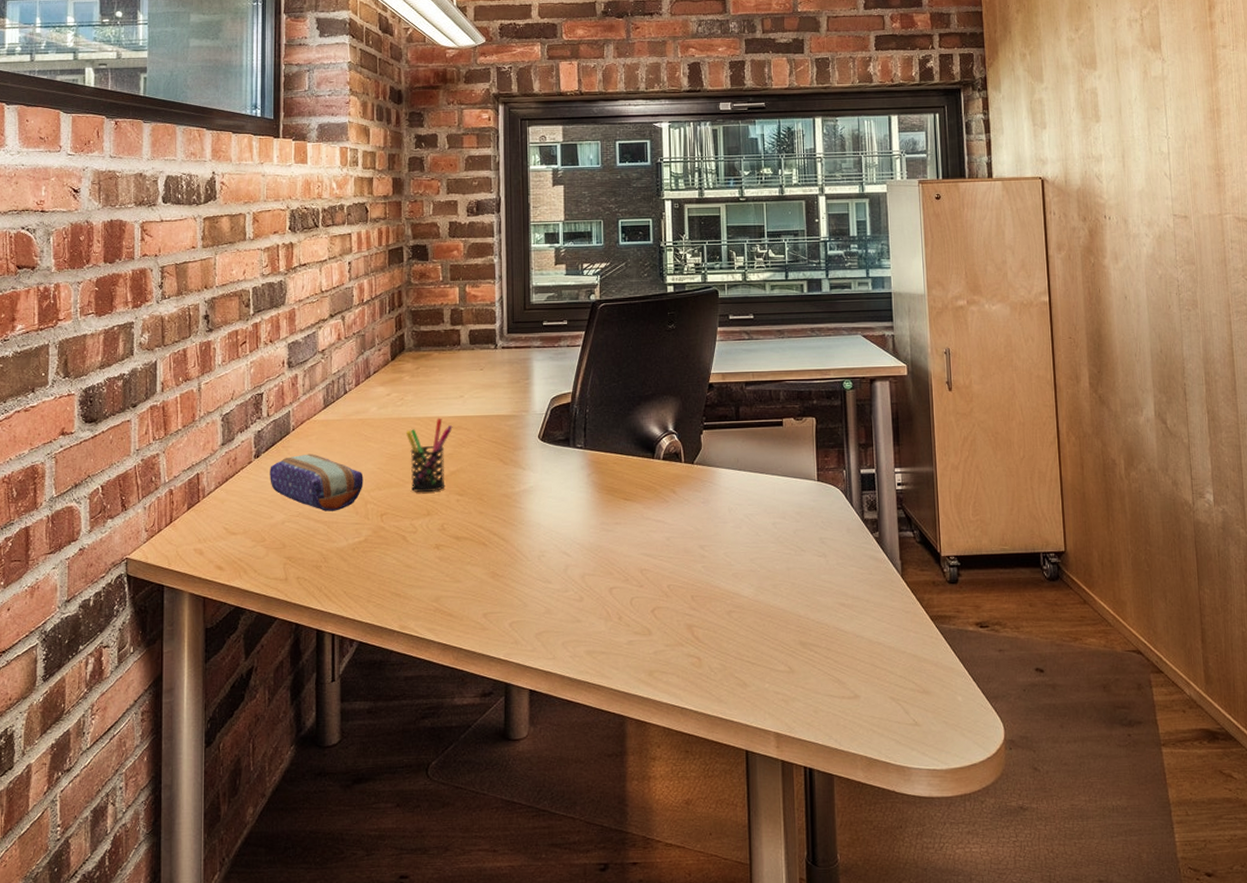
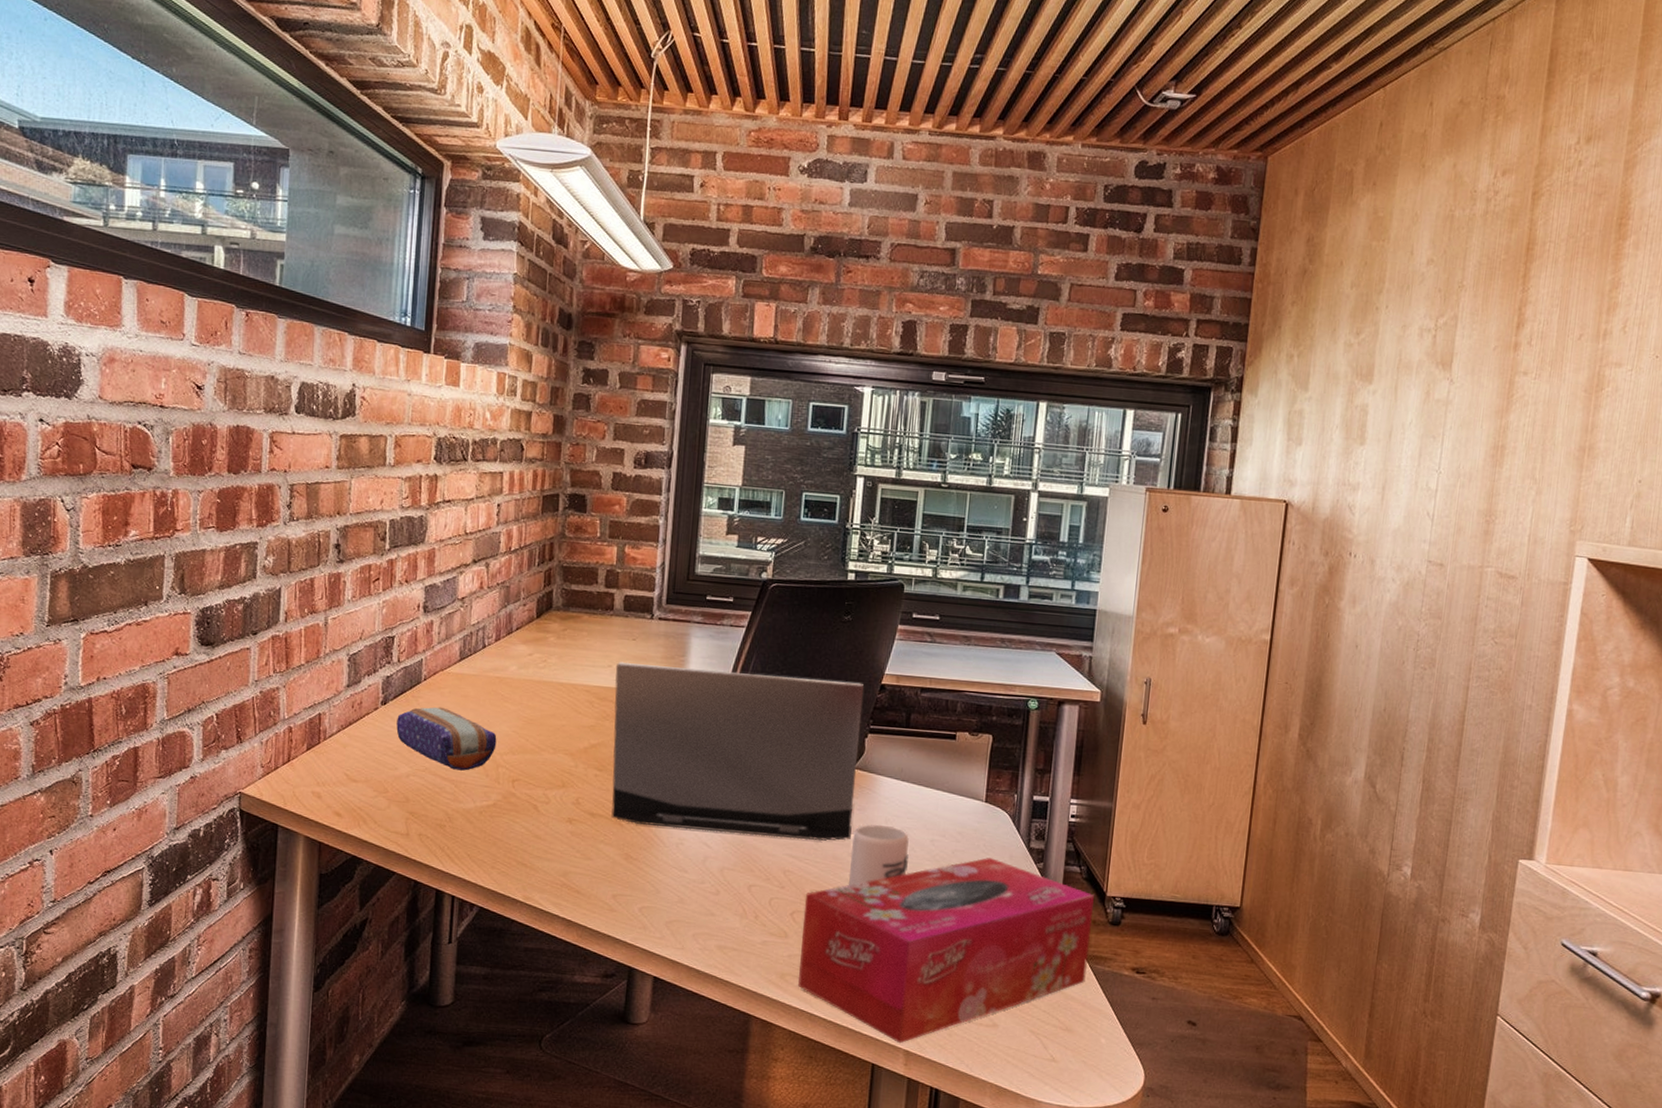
pen holder: present [405,418,453,493] -> none [546,686,598,764]
laptop computer: none [467,384,699,542] -> present [611,661,865,841]
tissue box: none [663,533,934,727] -> present [798,858,1094,1044]
cup: none [700,515,755,577] -> present [848,825,909,886]

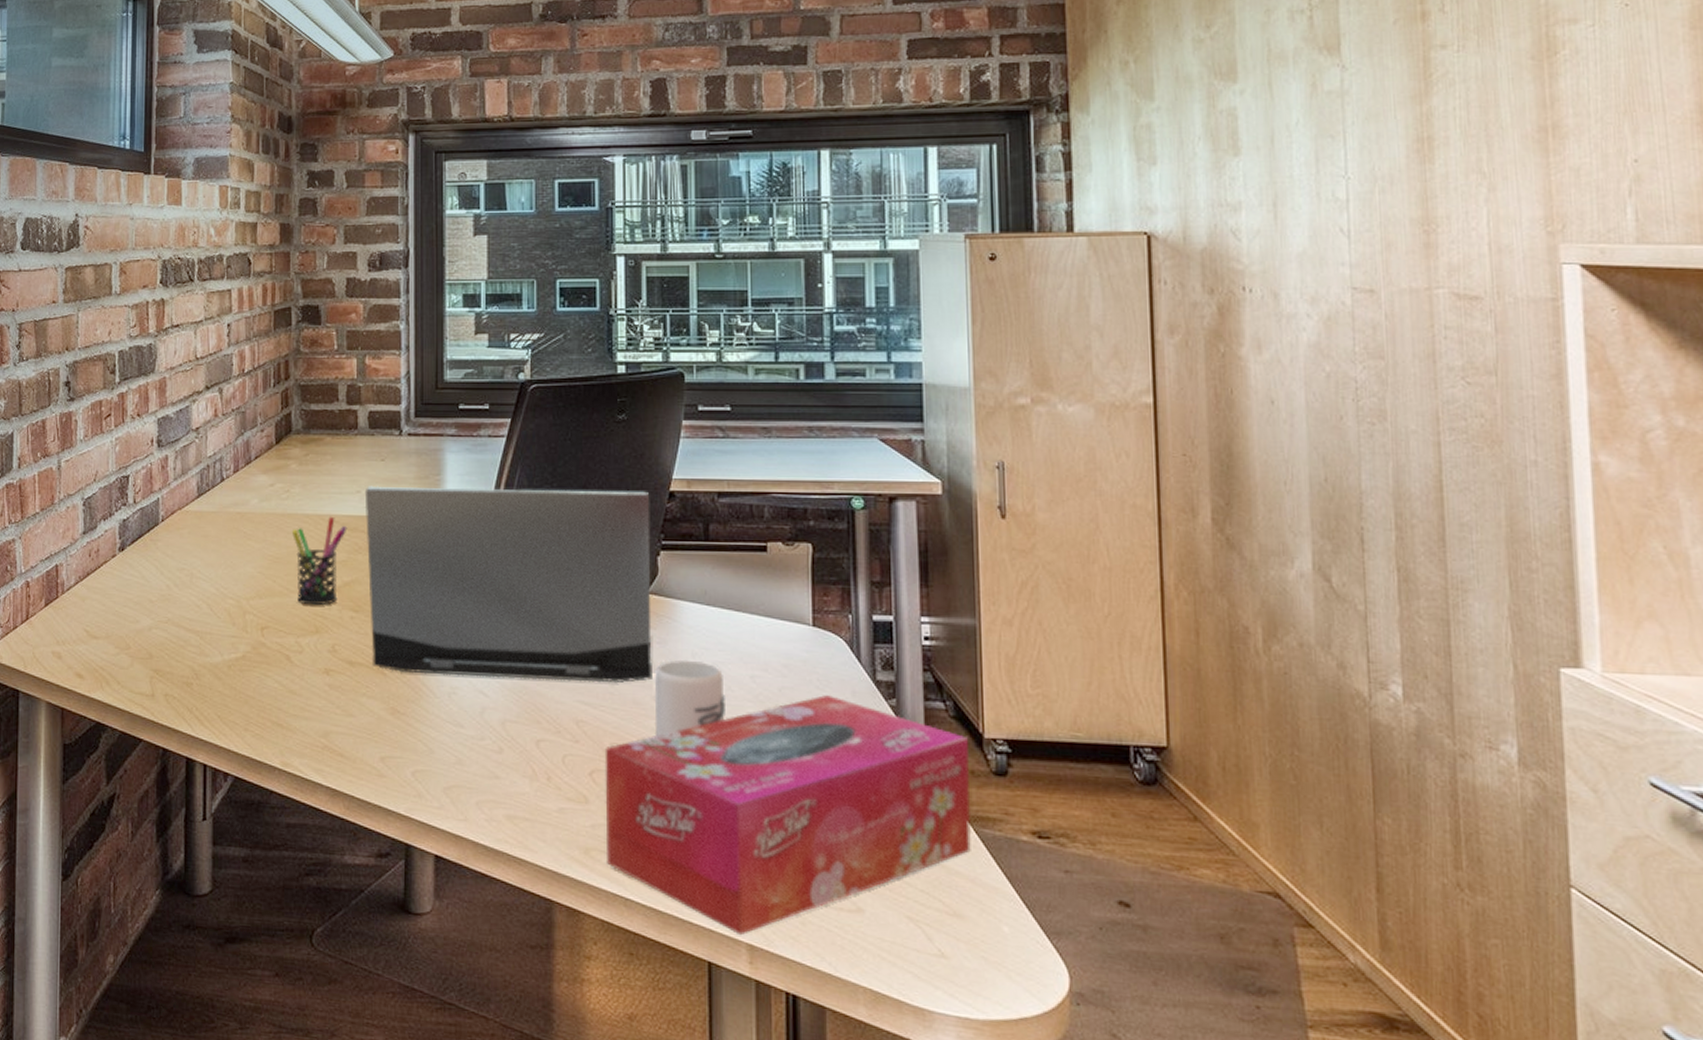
pencil case: present [396,707,497,771] -> none [136,550,242,620]
pen holder: none [546,686,598,764] -> present [291,516,348,606]

